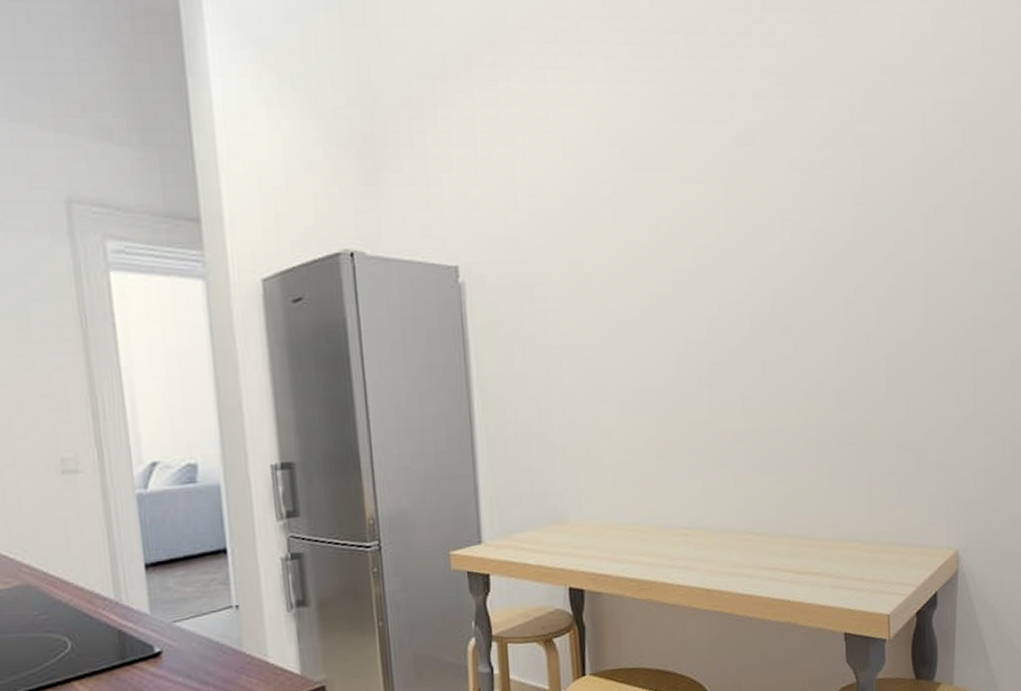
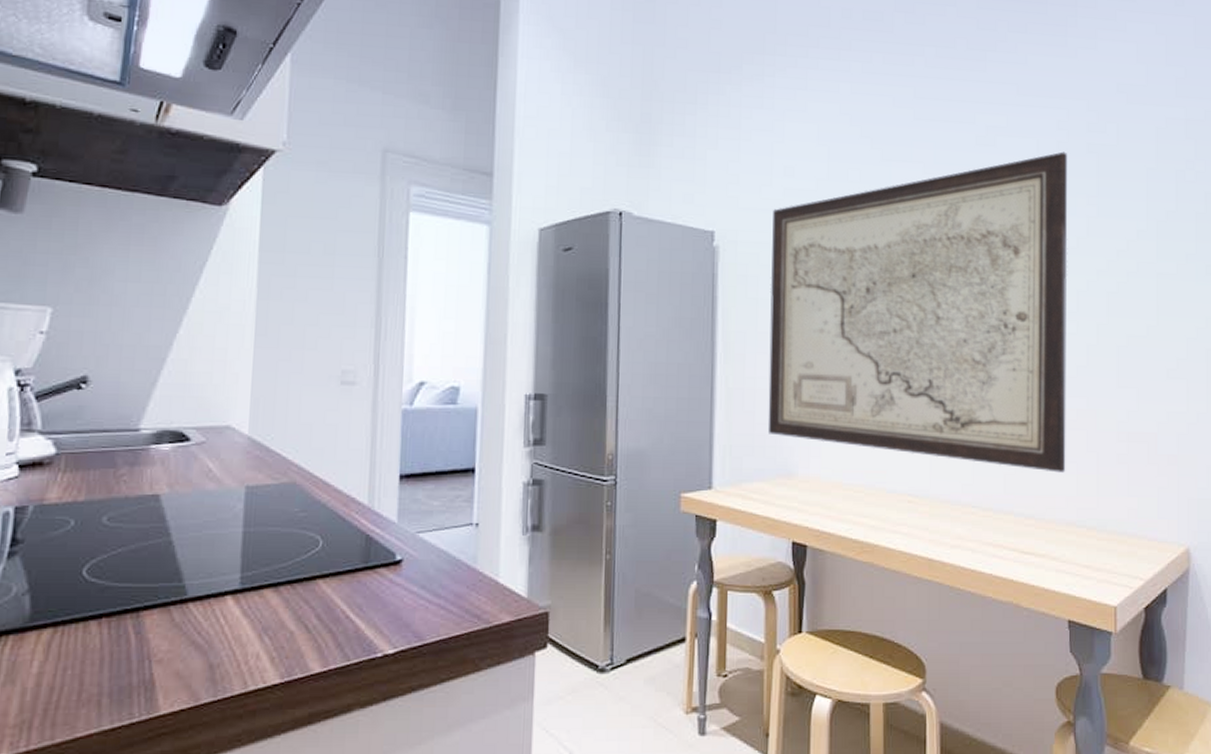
wall art: none [520,146,838,490] -> present [767,151,1068,473]

